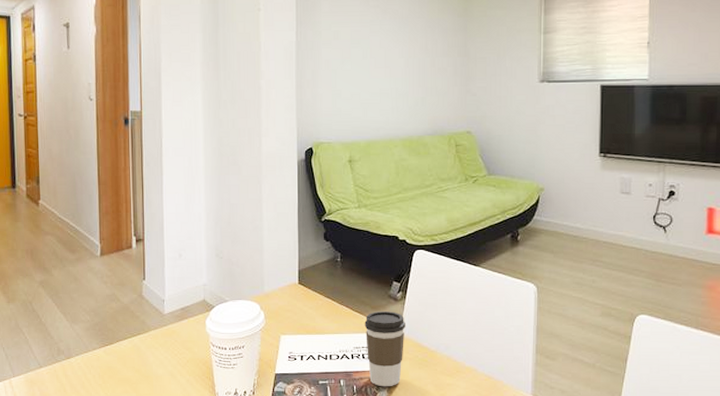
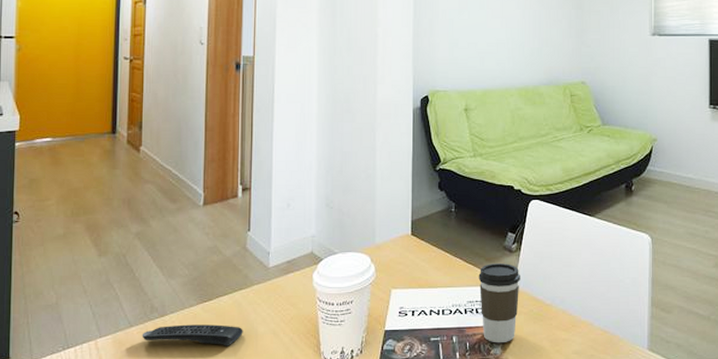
remote control: none [51,366,143,387] -> present [142,324,243,346]

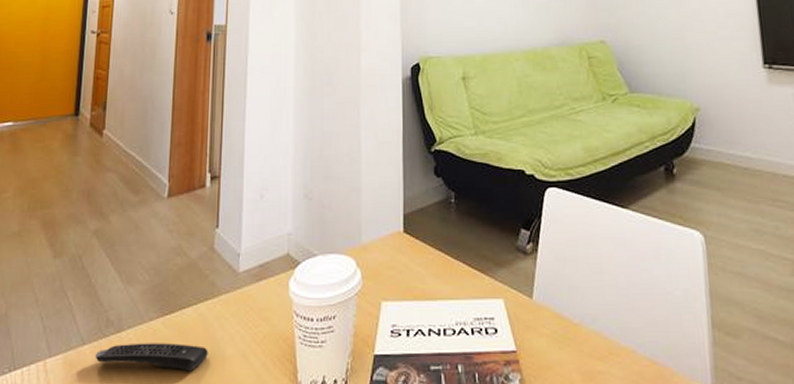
coffee cup: present [478,263,520,343] -> none [486,269,539,376]

